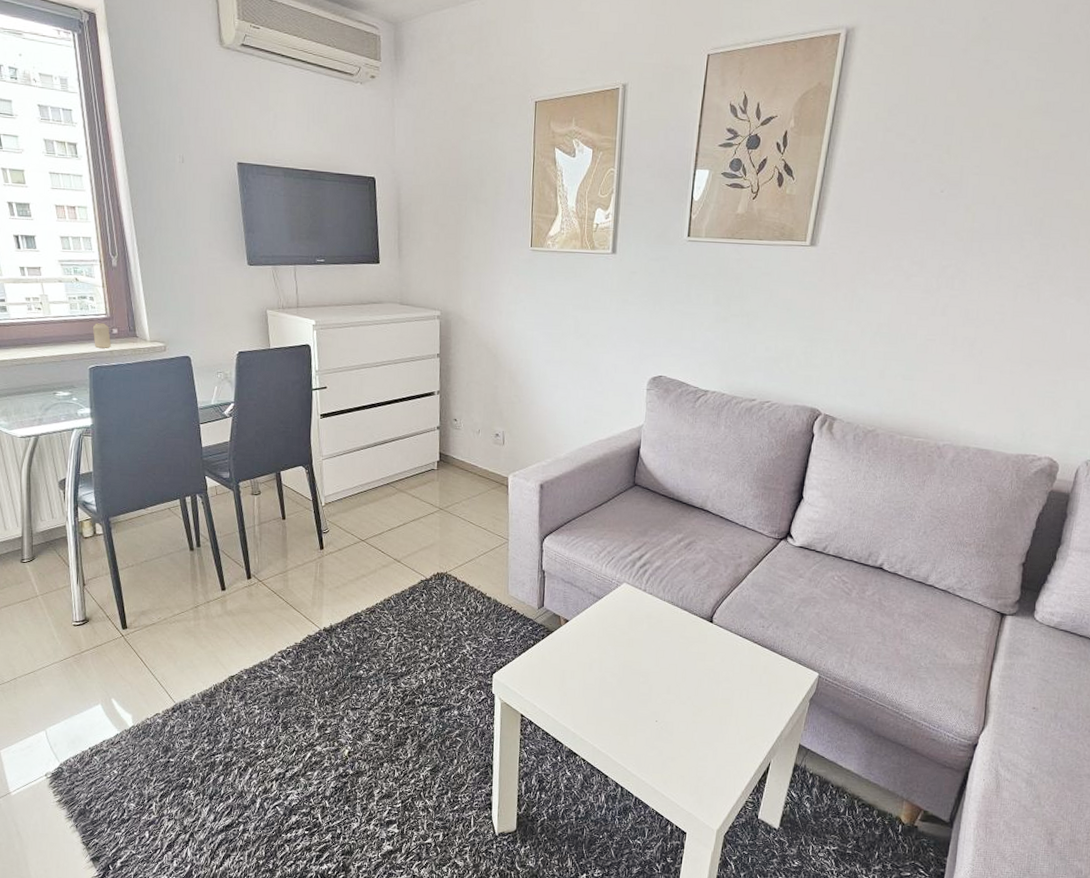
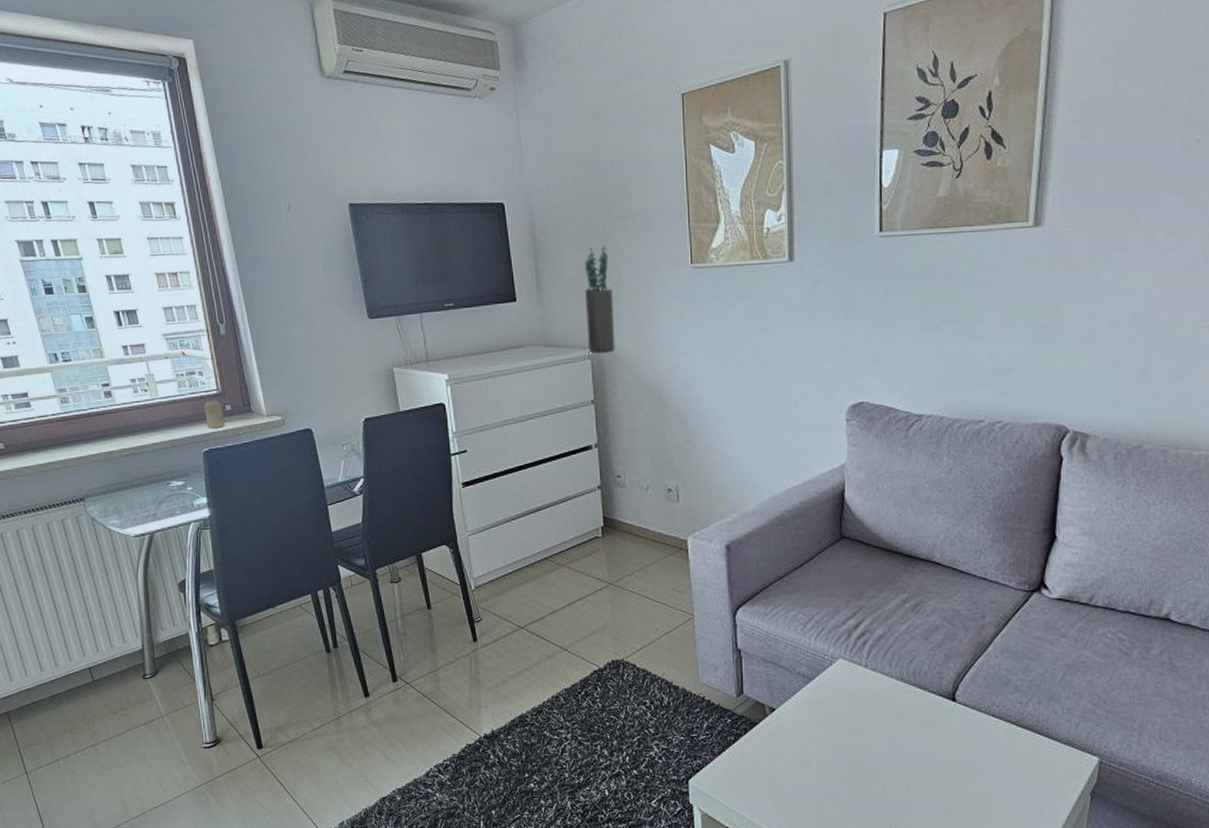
vase: none [438,223,463,315] -> present [584,245,615,354]

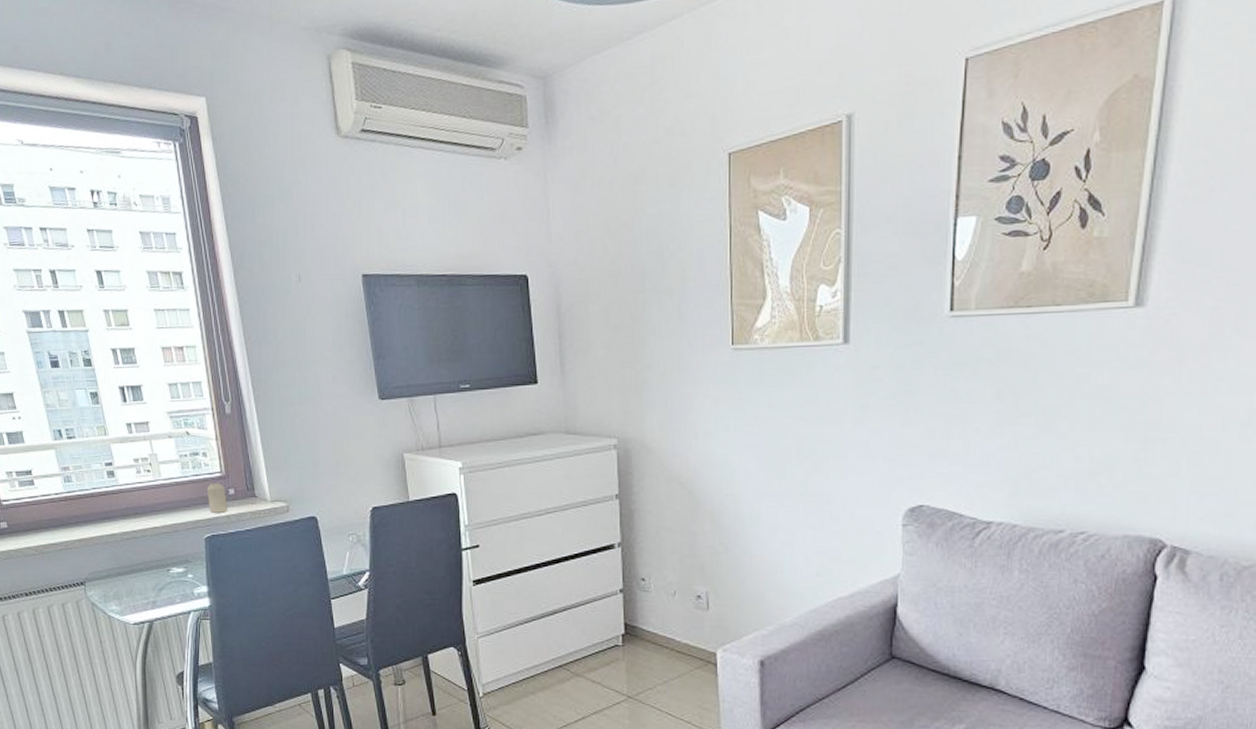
vase: present [584,245,615,354] -> none [612,323,644,443]

